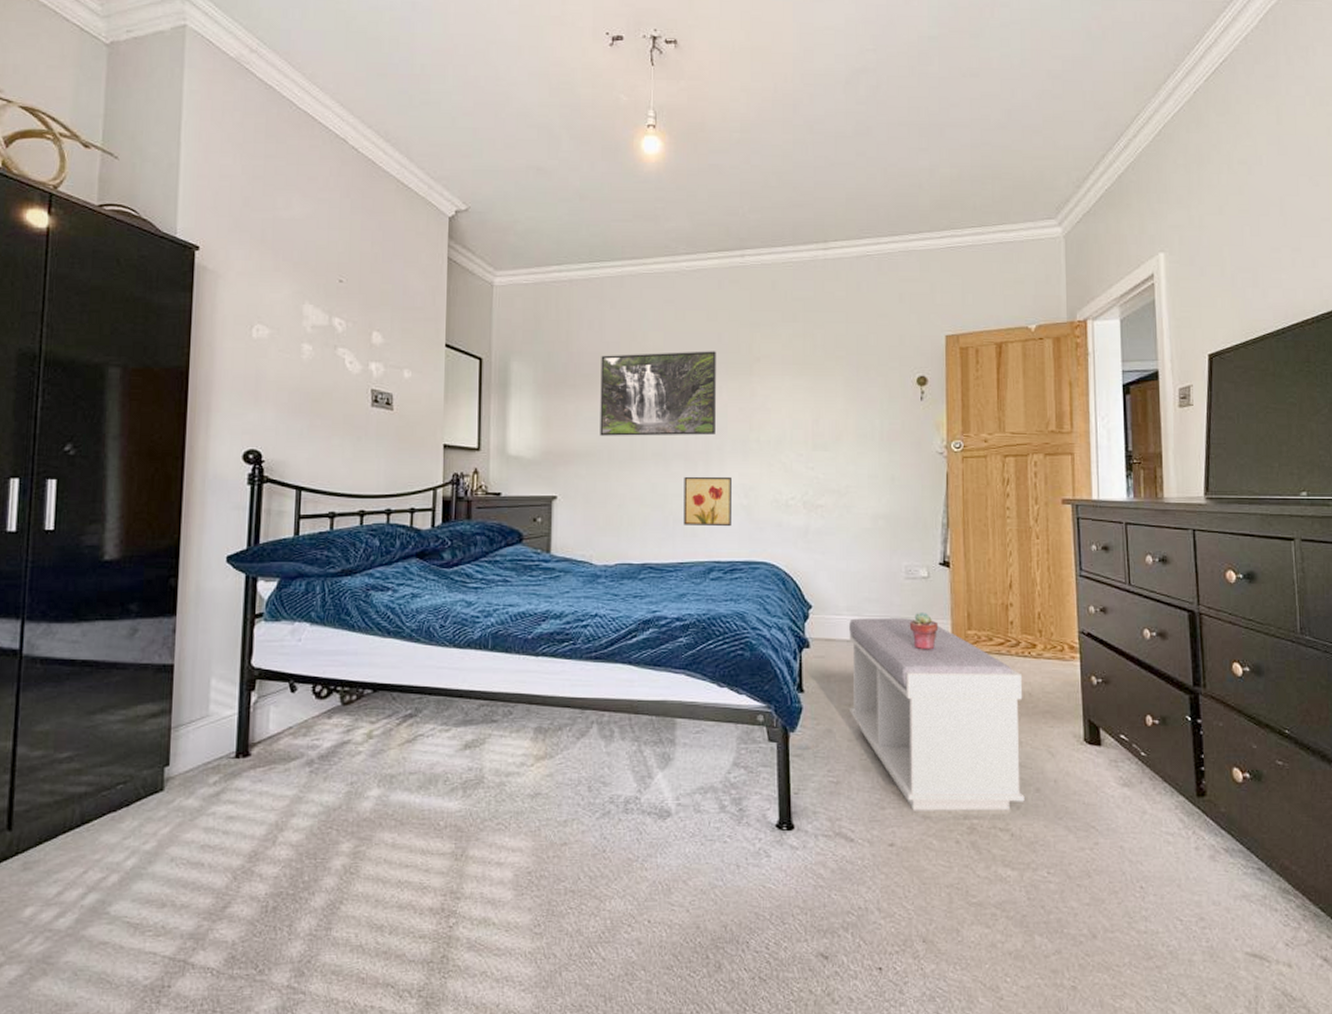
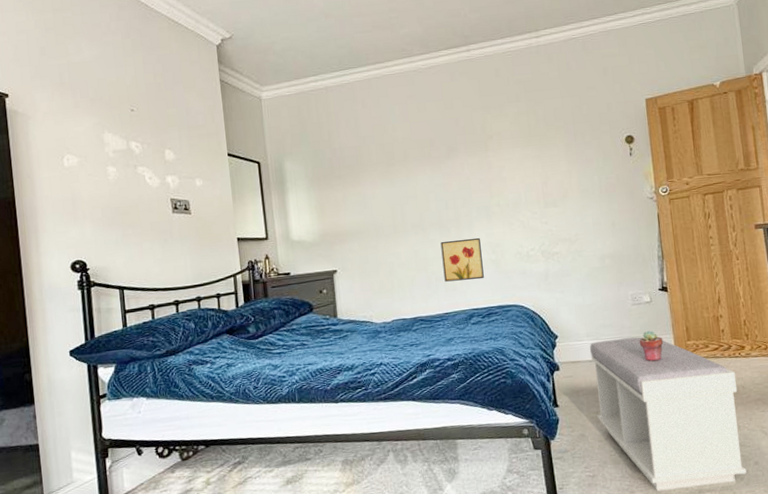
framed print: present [600,351,716,436] -> none [359,134,462,216]

